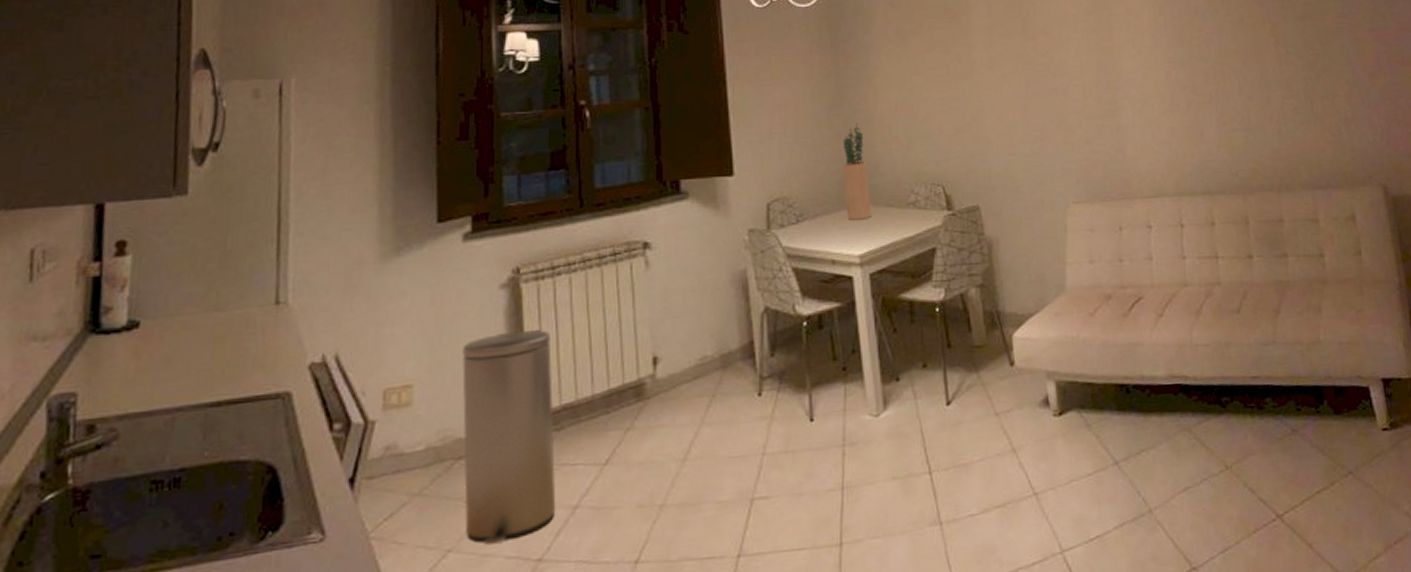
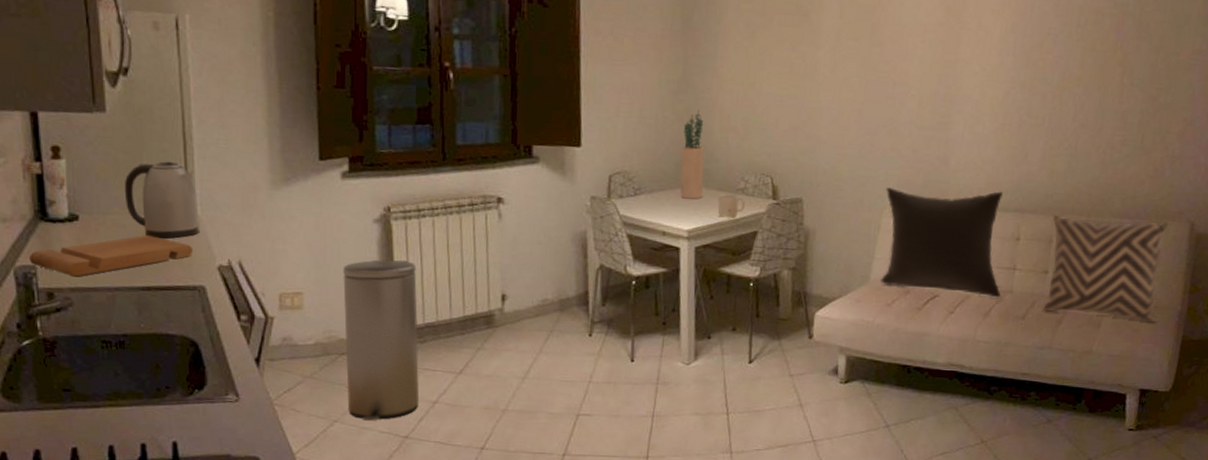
cutting board: none [70,336,279,401] -> present [30,235,192,277]
kettle: none [200,243,290,339] -> present [124,161,199,239]
mug: none [889,210,919,237] -> present [717,194,745,218]
pillow: none [1065,175,1209,293] -> present [880,188,1003,298]
pillow: none [1244,189,1379,301] -> present [1043,214,1168,323]

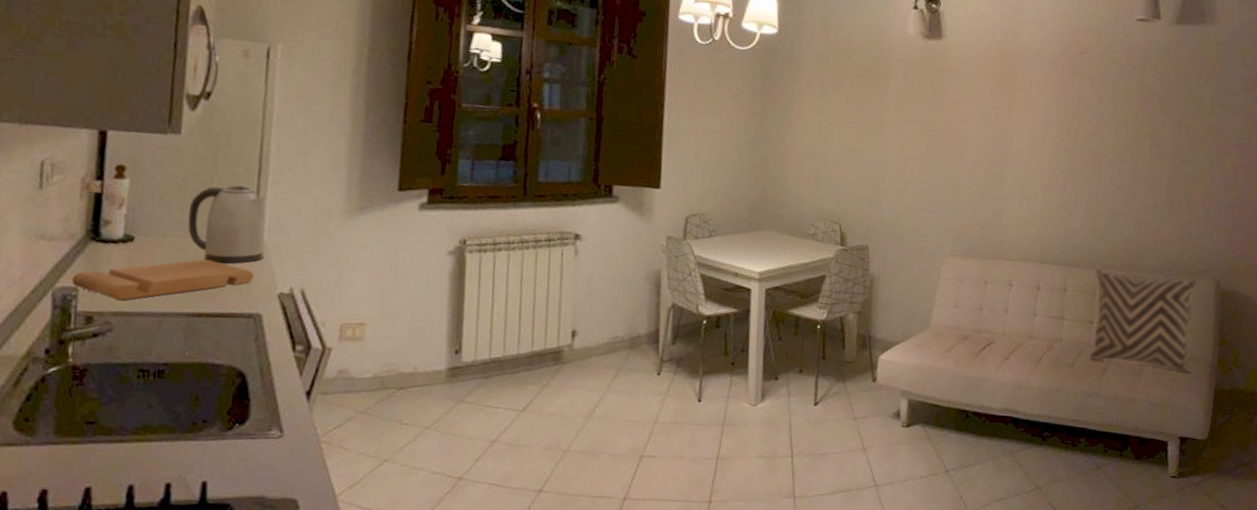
pedal bin: present [343,260,420,422] -> none [400,292,487,461]
vase: present [680,110,705,199] -> none [753,159,778,243]
mug: present [717,194,745,218] -> none [788,239,815,262]
pillow: present [880,188,1003,298] -> none [940,238,1051,346]

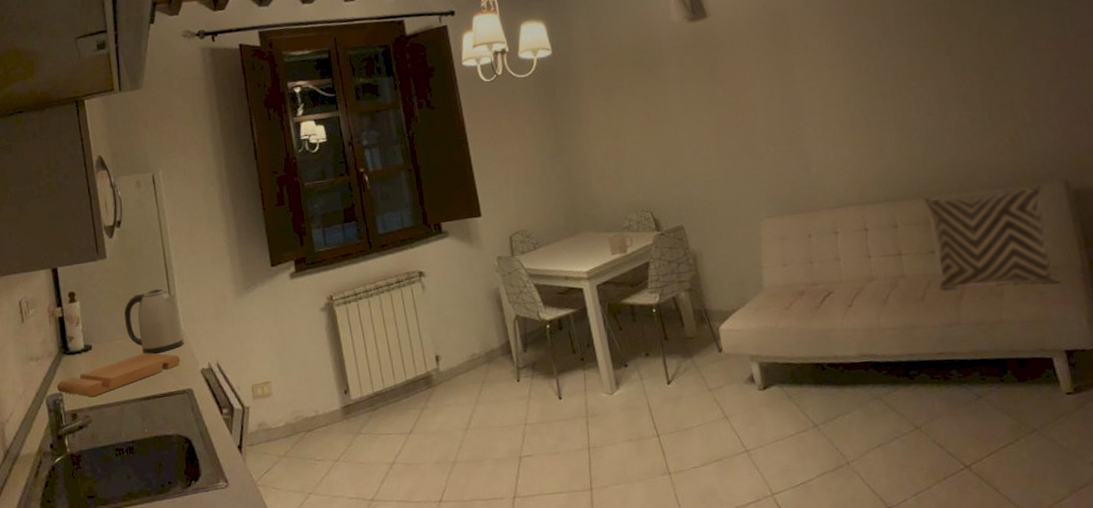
mug: none [788,239,815,262] -> present [608,233,633,255]

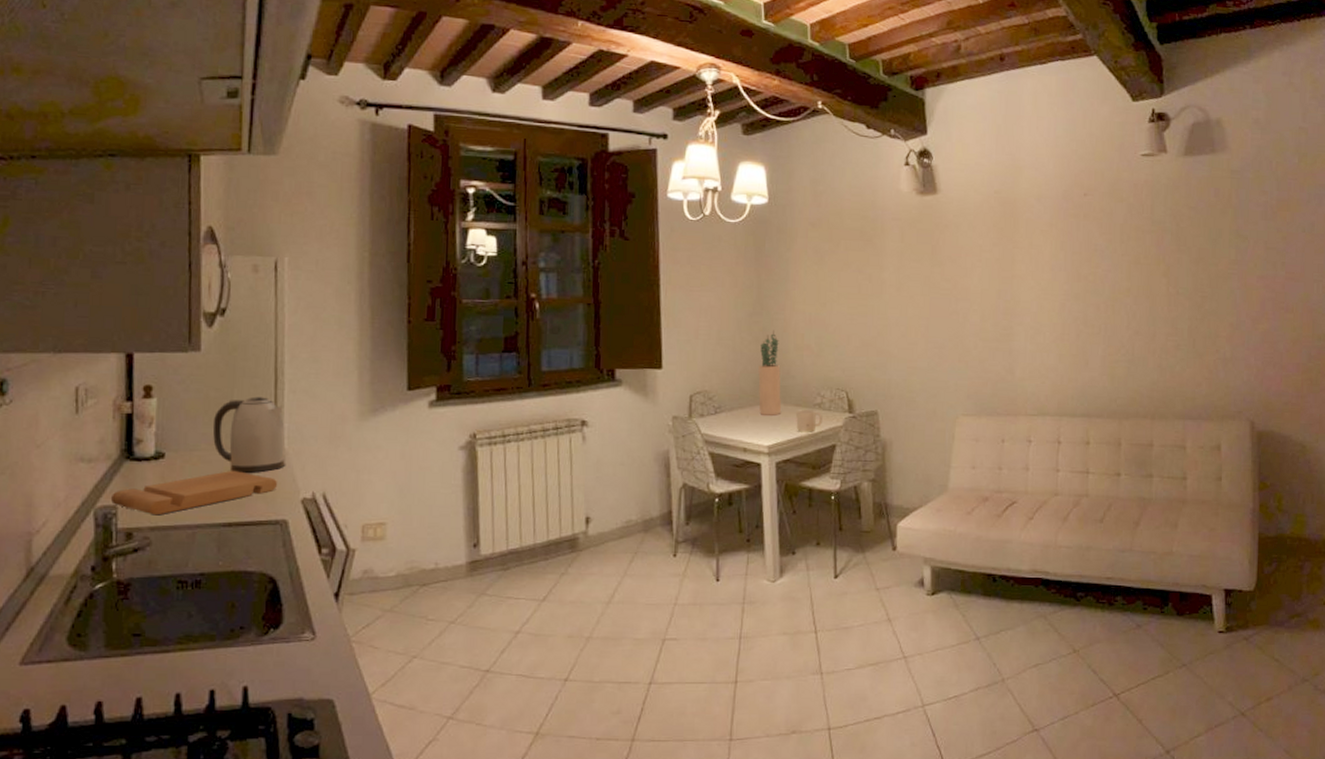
vase: none [565,167,594,245] -> present [758,331,782,416]
pillow: present [925,185,1062,289] -> none [1120,417,1233,521]

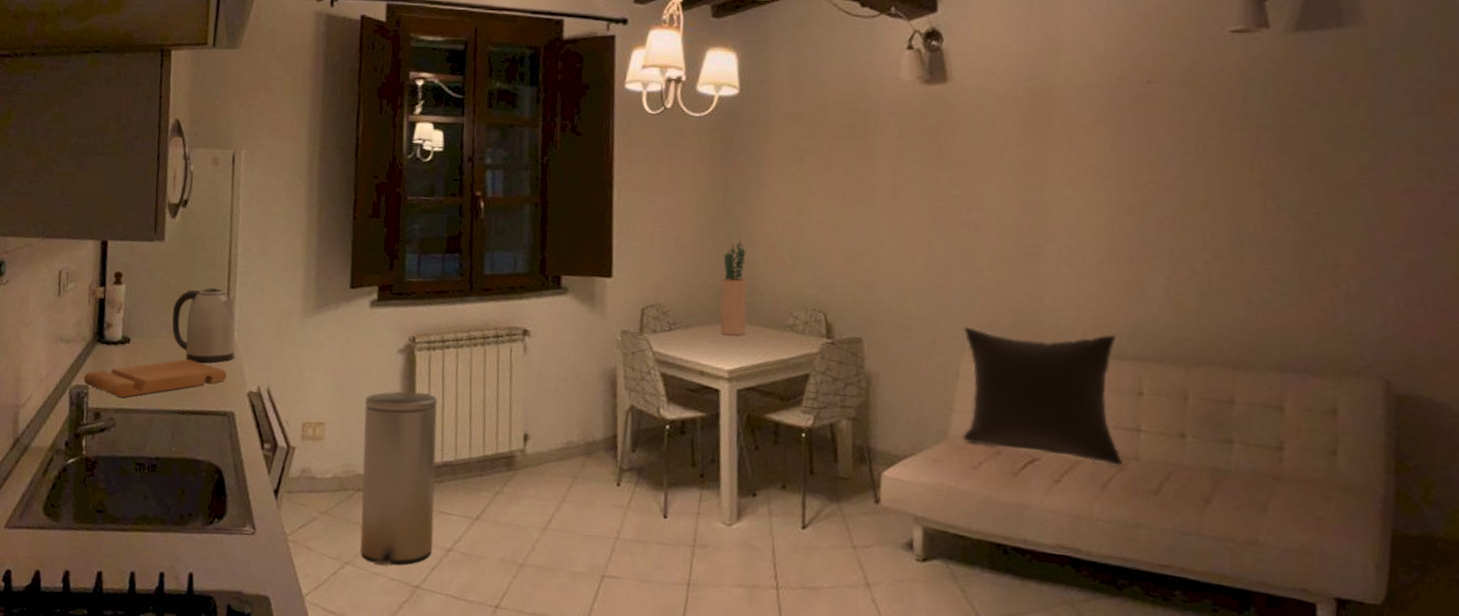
pedal bin: none [427,486,502,656] -> present [360,391,438,567]
mug: present [796,410,822,433] -> none [762,331,795,358]
pillow: none [957,398,1077,502] -> present [962,328,1122,466]

